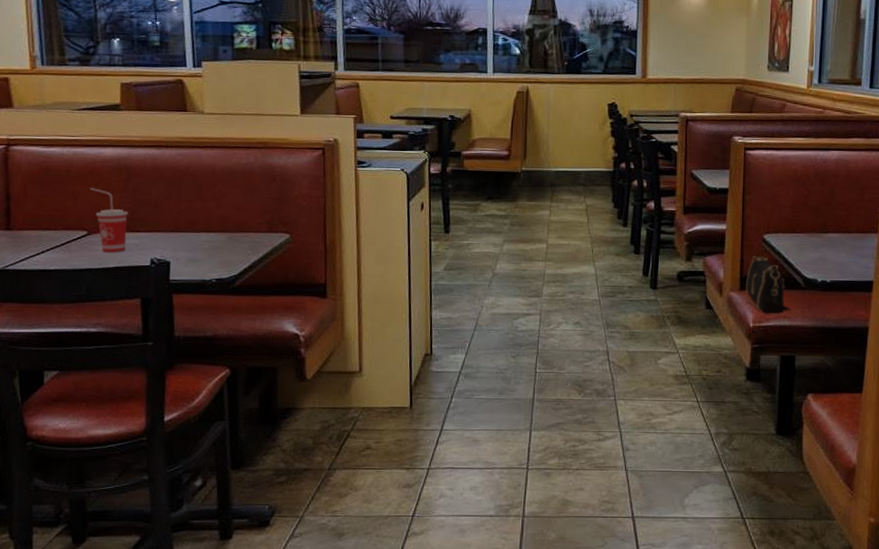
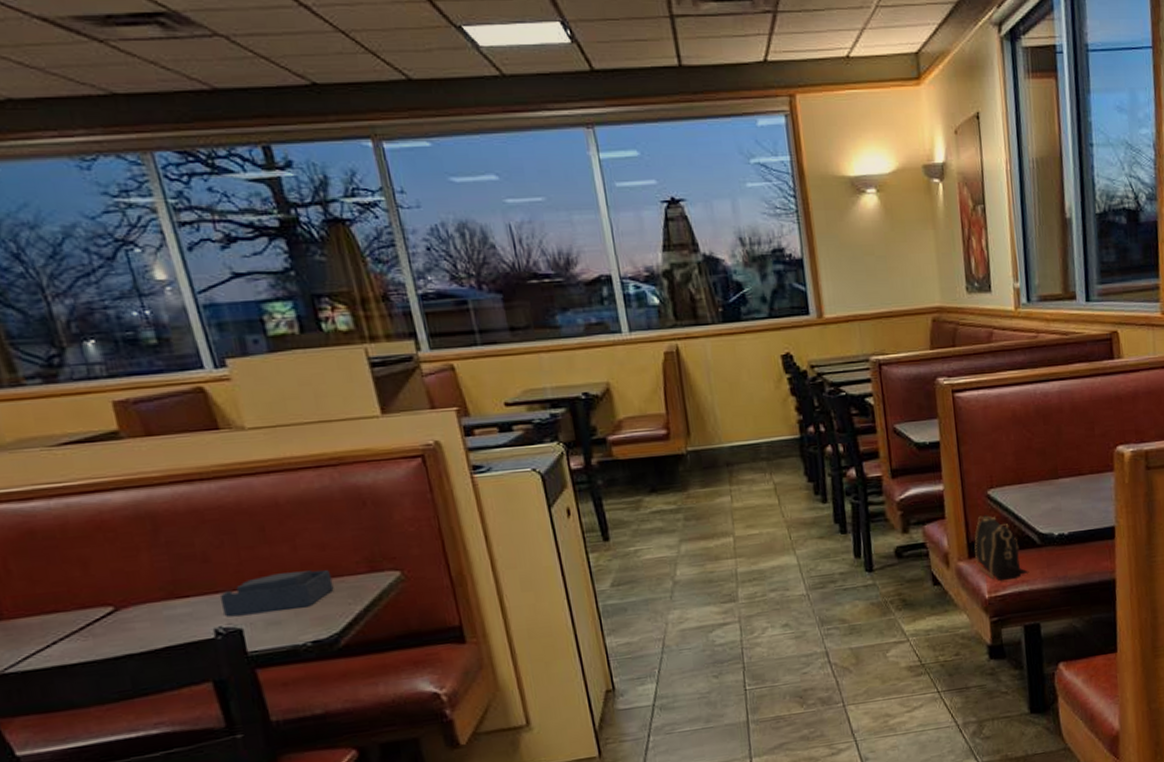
beverage cup: present [89,188,128,253] -> none [102,548,176,631]
napkin holder: none [160,223,241,253] -> present [219,570,334,617]

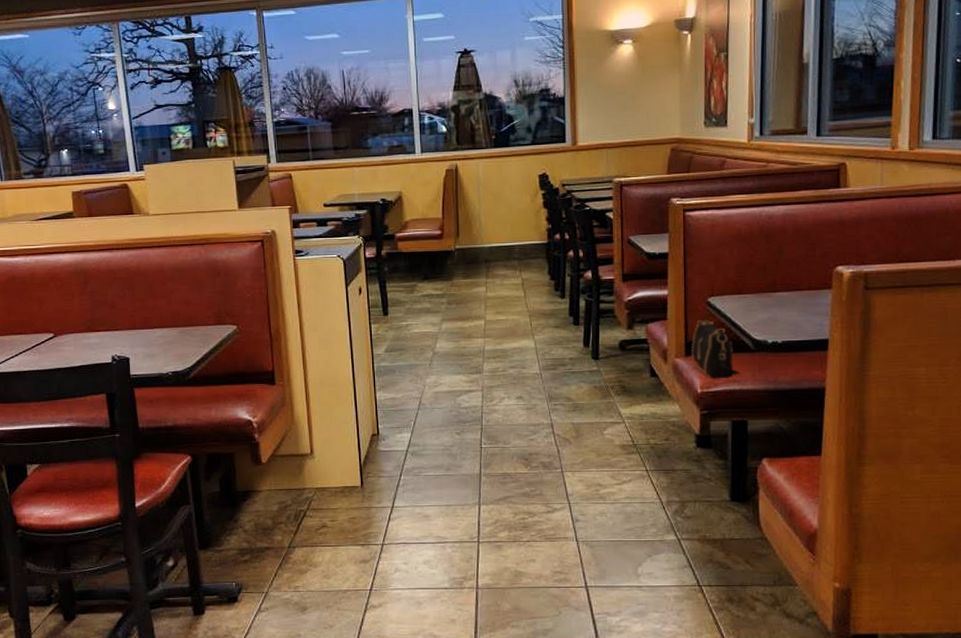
napkin holder: present [219,570,334,617] -> none [118,320,191,348]

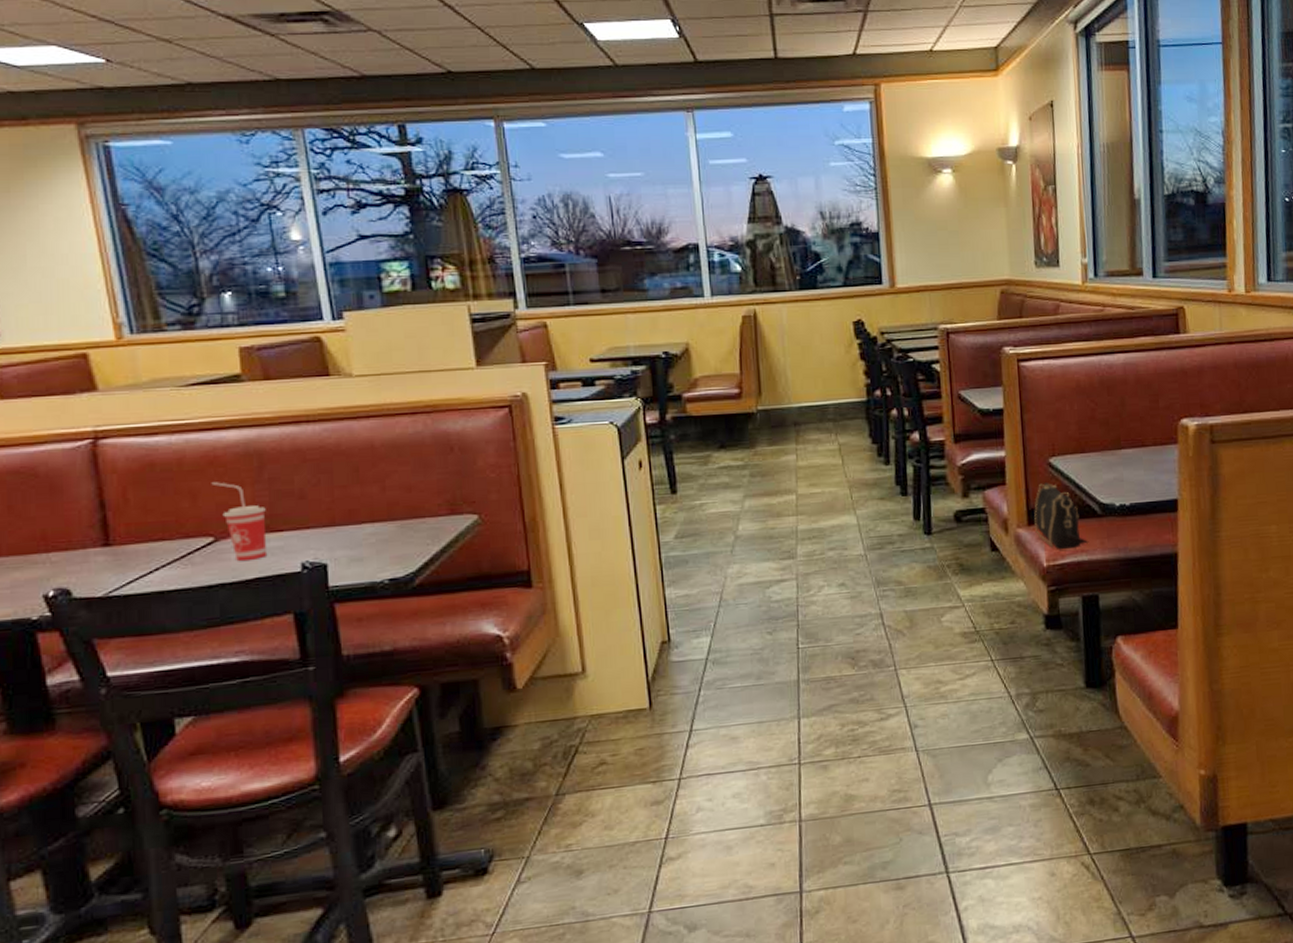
beverage cup: none [52,293,89,353] -> present [211,482,268,562]

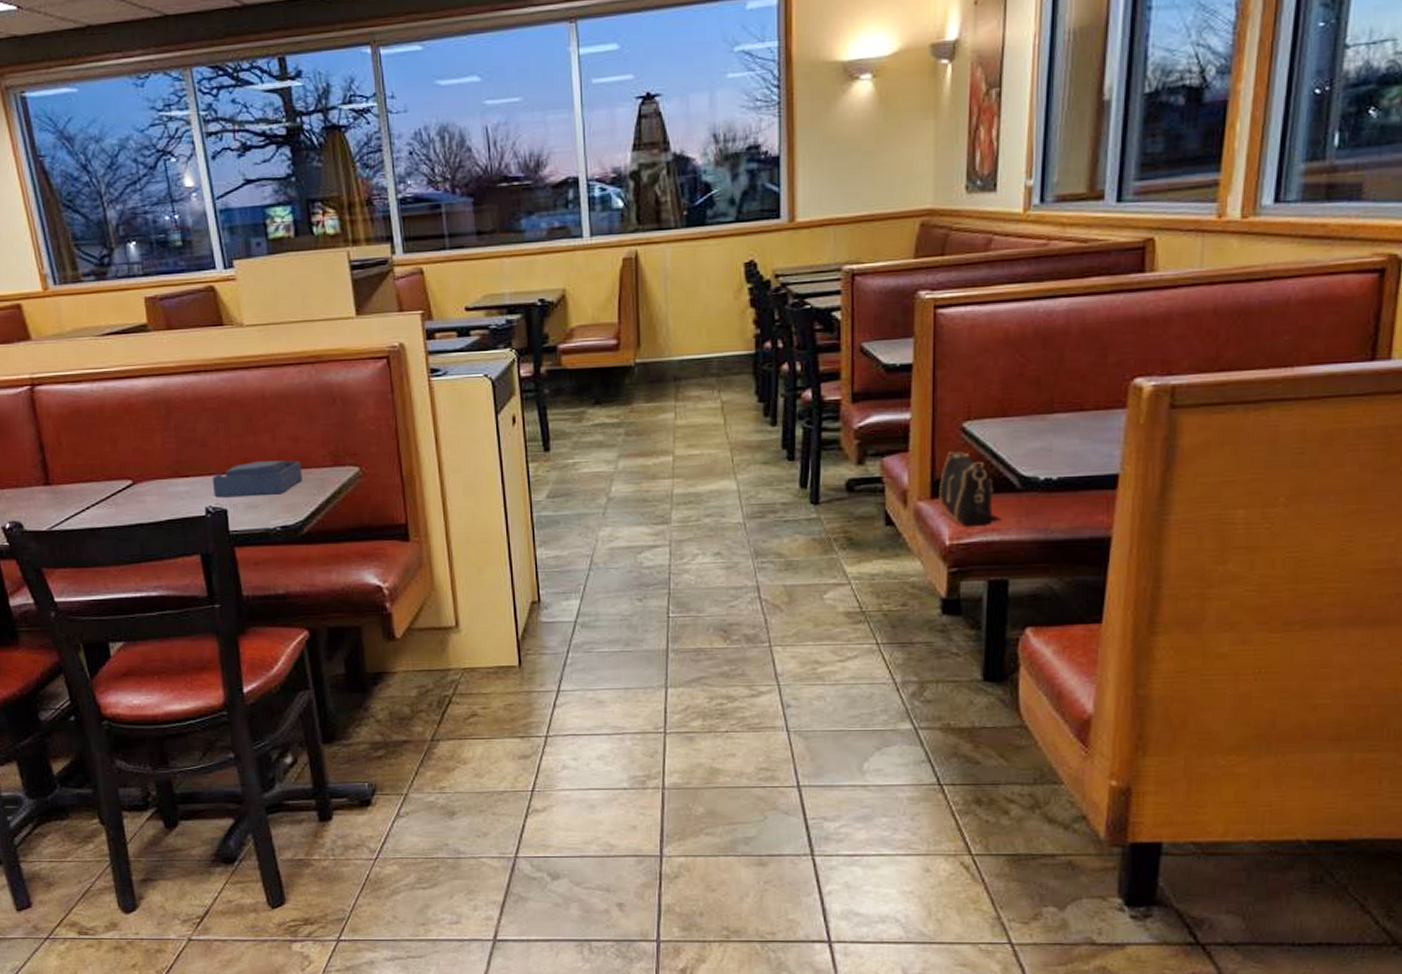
beverage cup: present [211,482,268,562] -> none [127,428,177,504]
napkin holder: none [310,511,415,552] -> present [211,460,303,498]

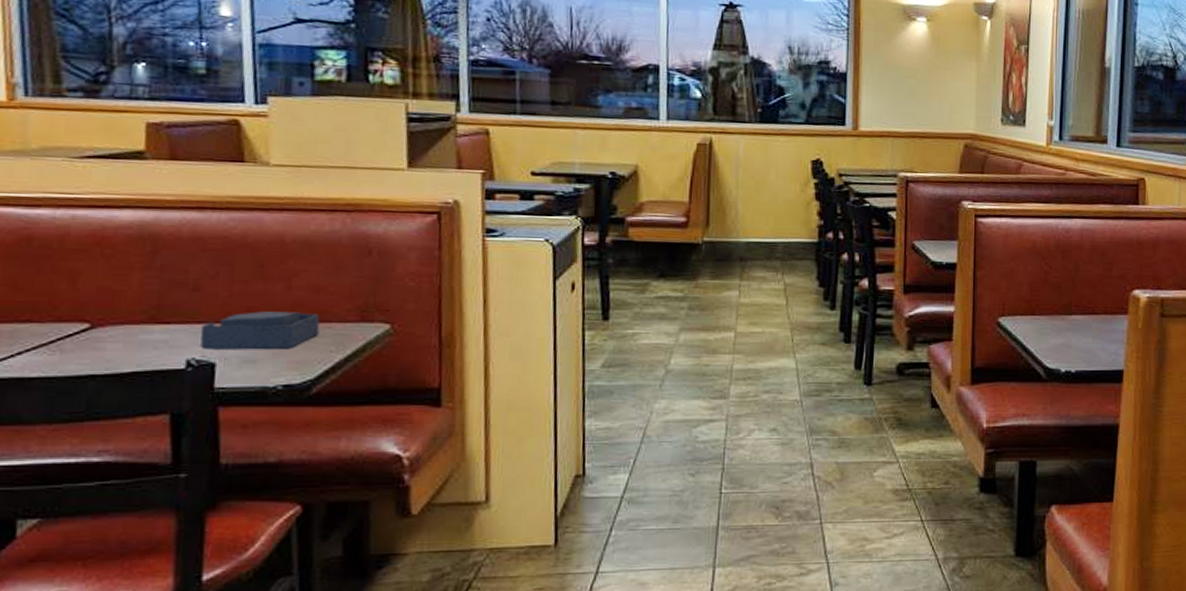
handbag: present [939,451,1003,528] -> none [978,342,1031,412]

